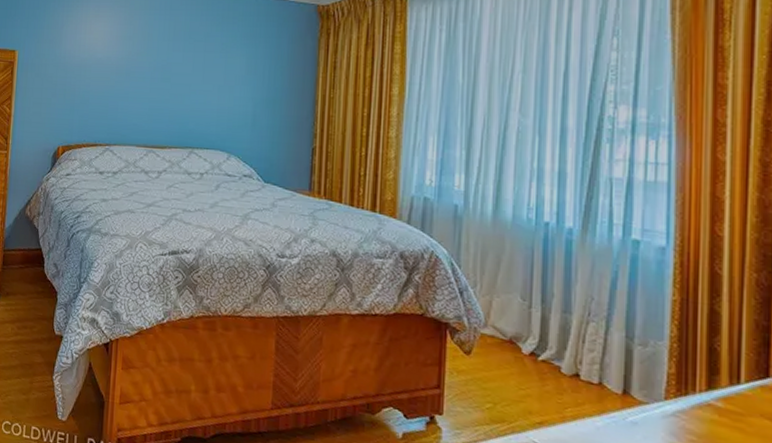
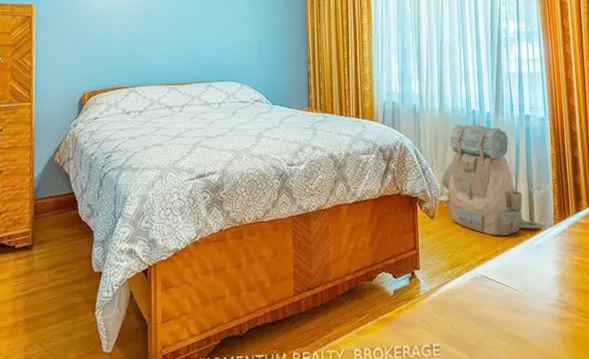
backpack: none [486,237,649,401] -> present [441,124,545,236]

